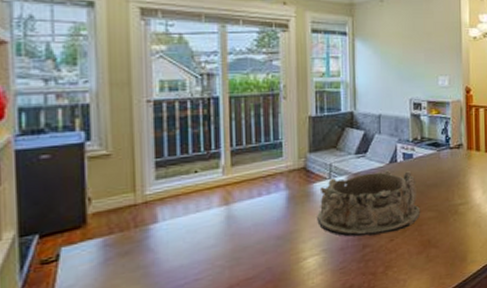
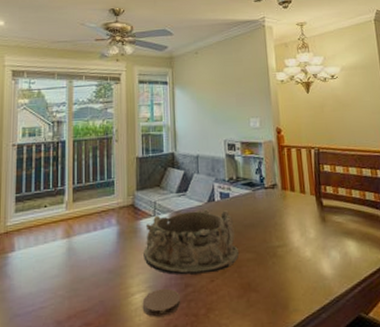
coaster: none [315,250,357,279] -> present [142,288,180,317]

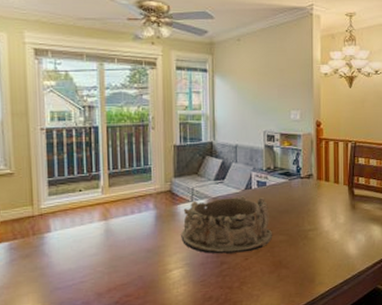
coaster: present [142,288,180,317] -> none [179,265,215,289]

